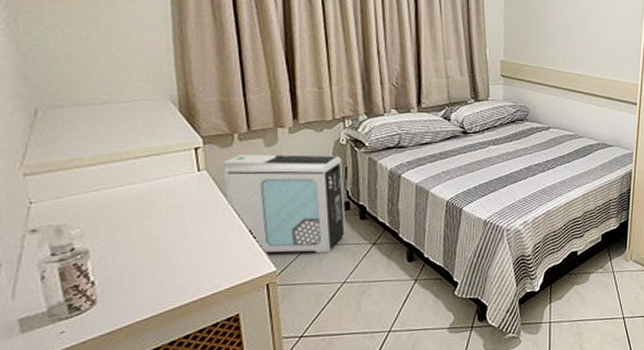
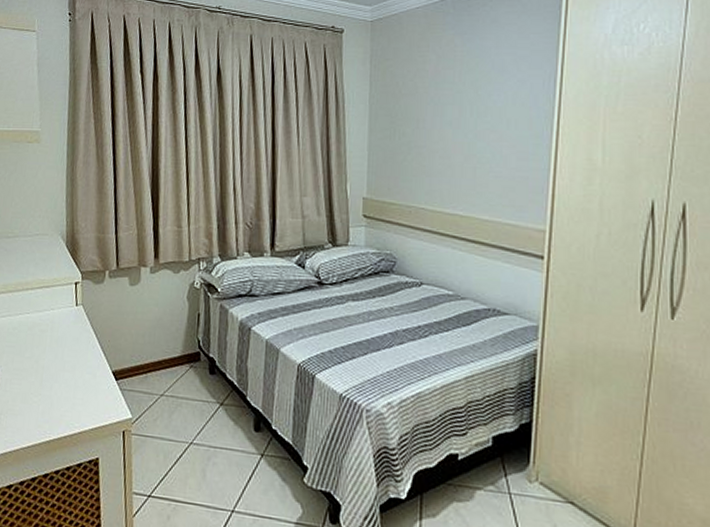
air purifier: present [222,154,346,254] -> none [95,291,196,407]

